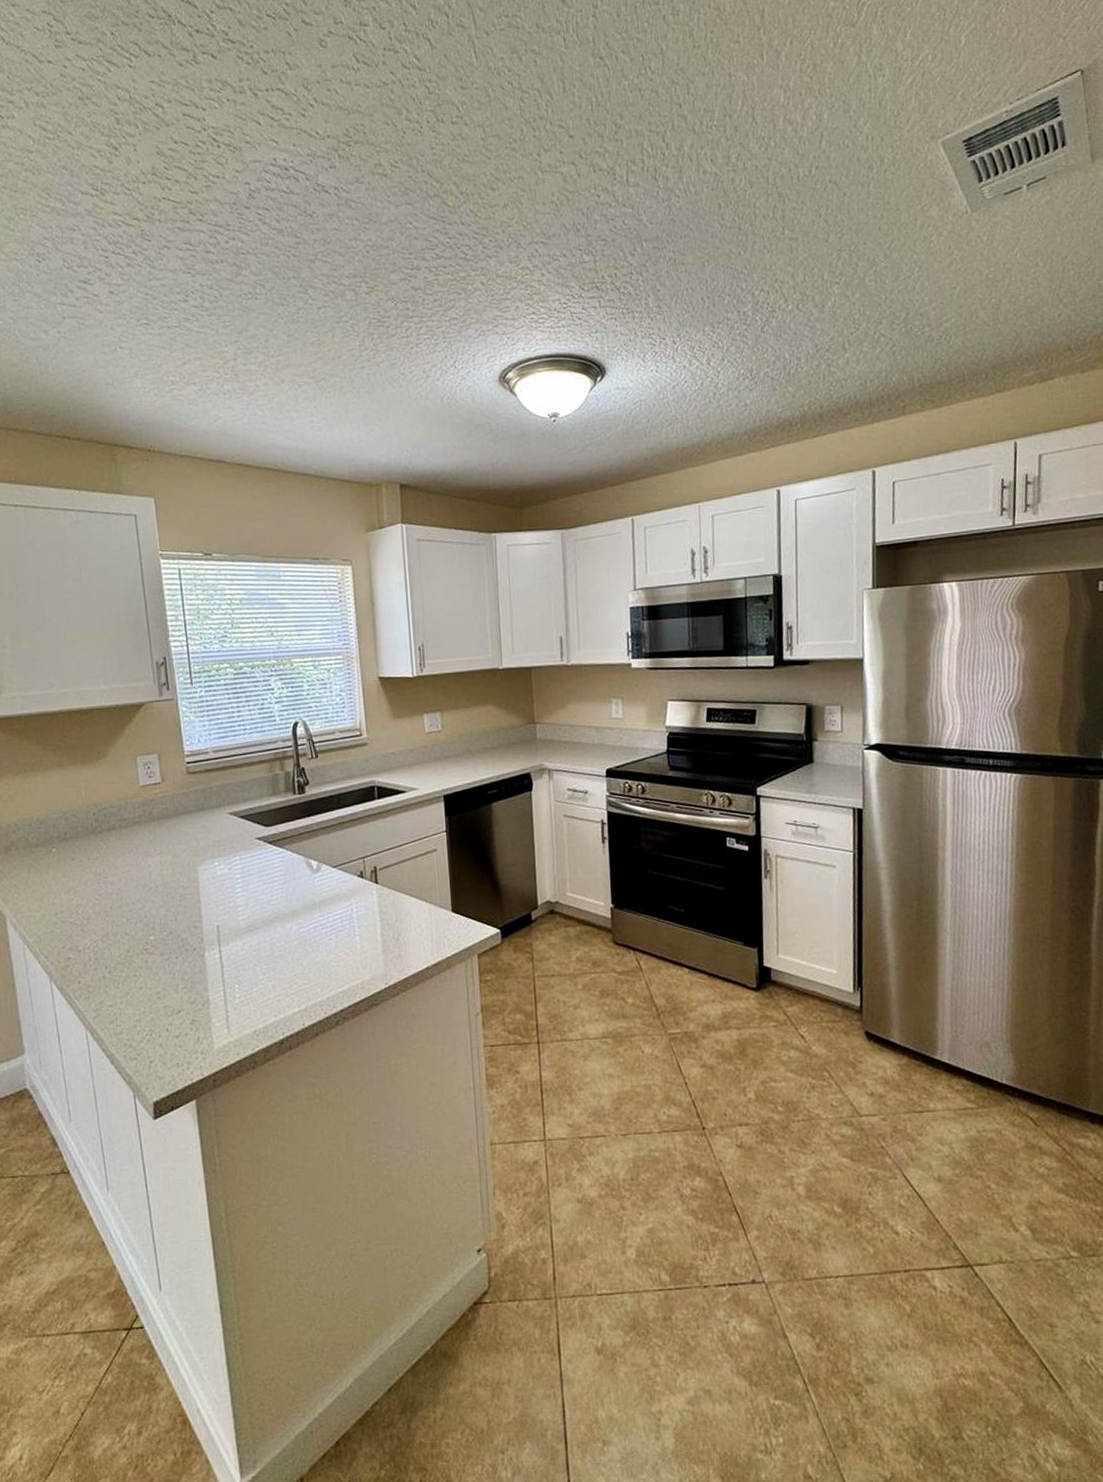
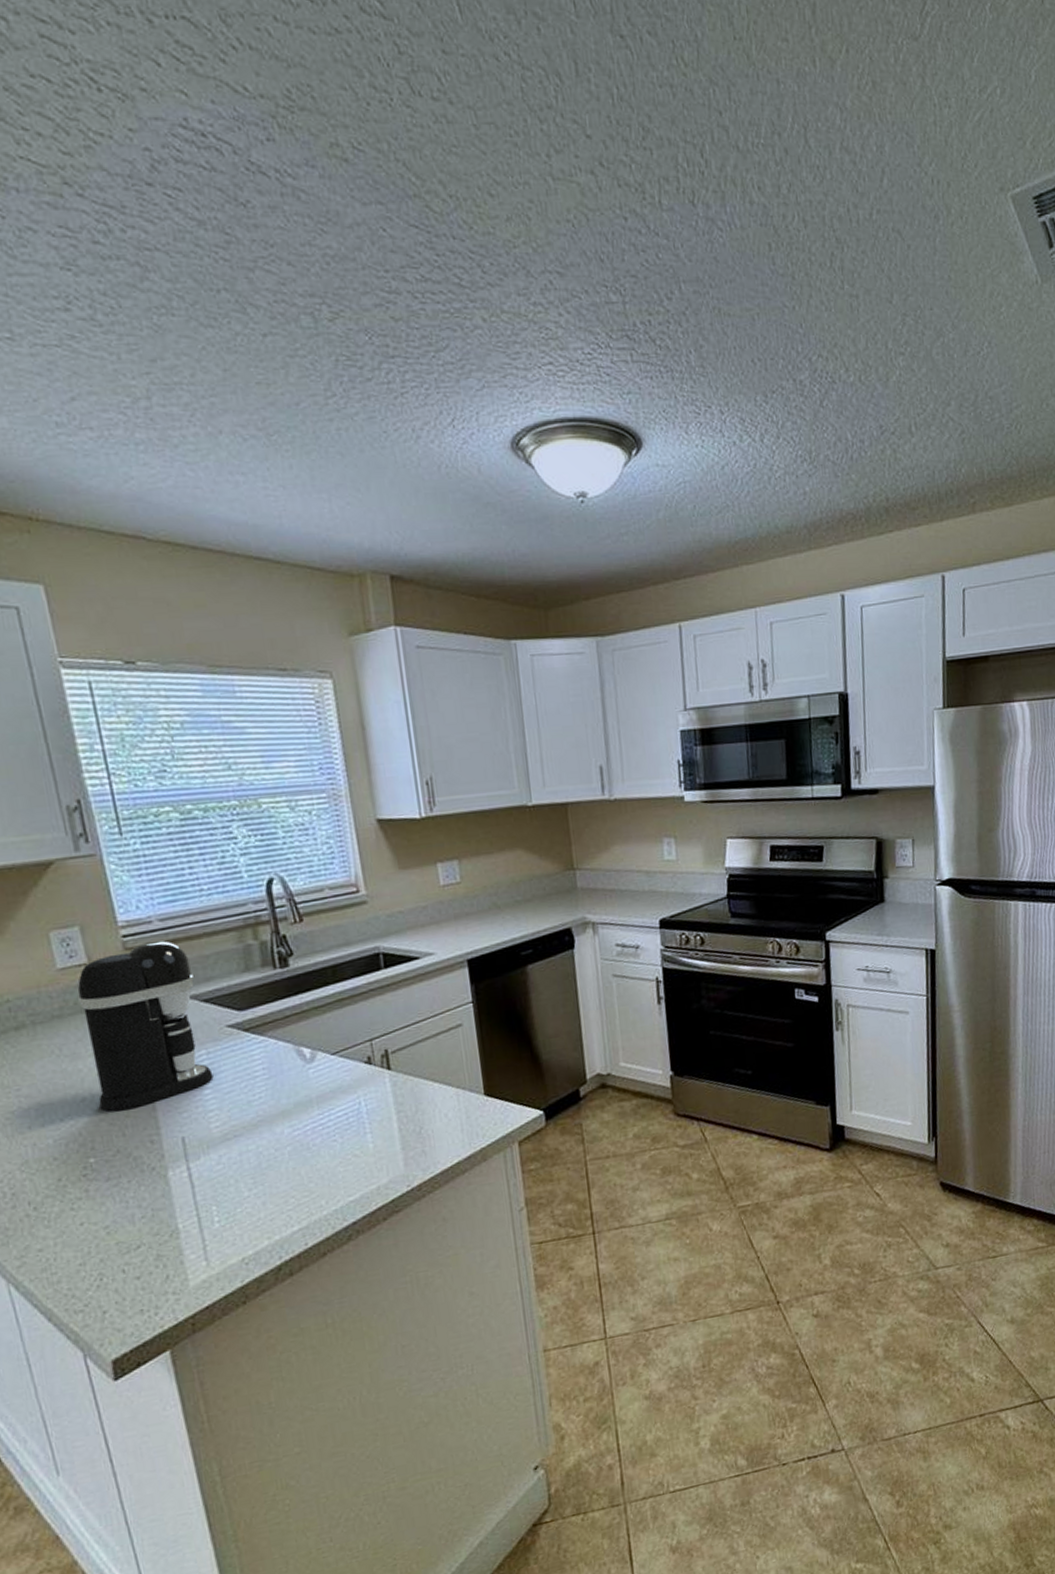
coffee maker: none [153,768,244,900] -> present [78,941,214,1111]

